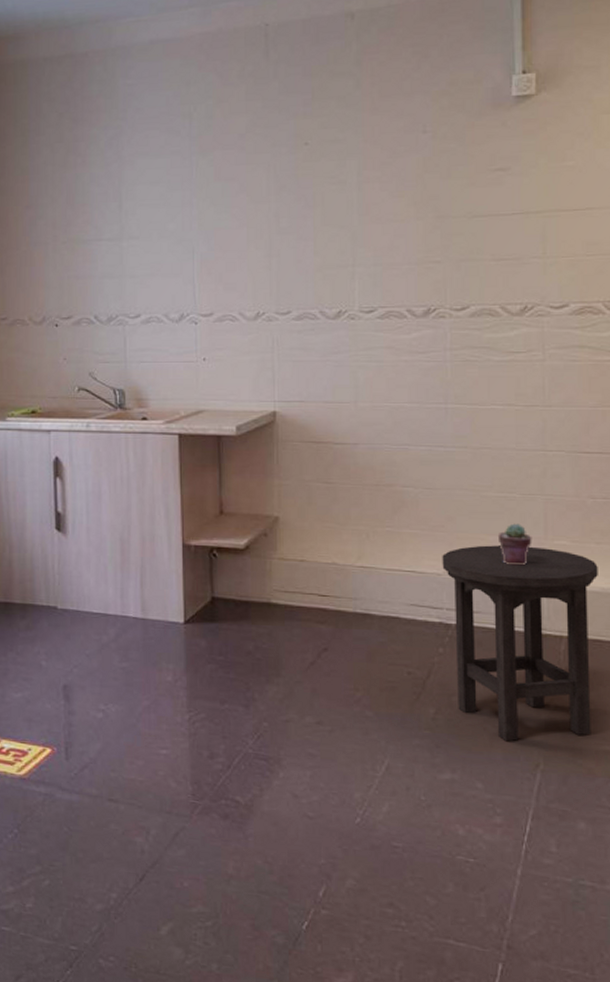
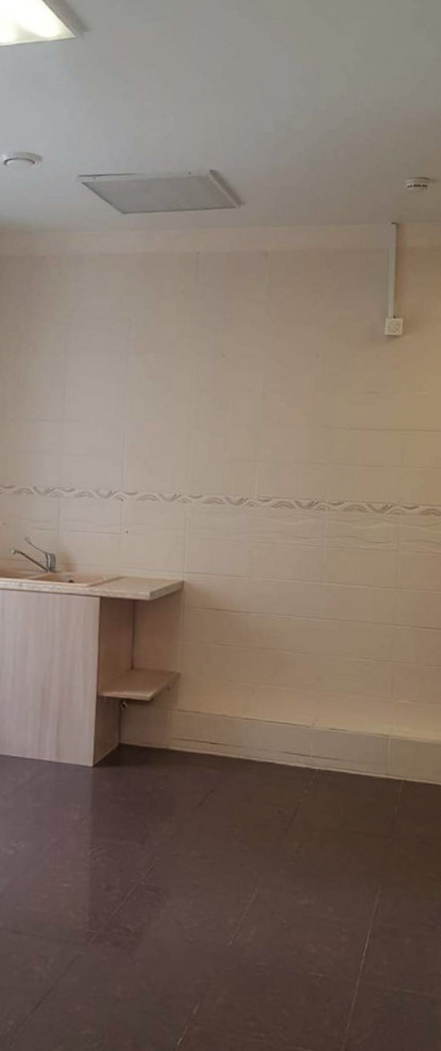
stool: present [442,545,598,742] -> none [311,702,430,871]
potted succulent: present [497,523,532,566] -> none [355,684,382,720]

